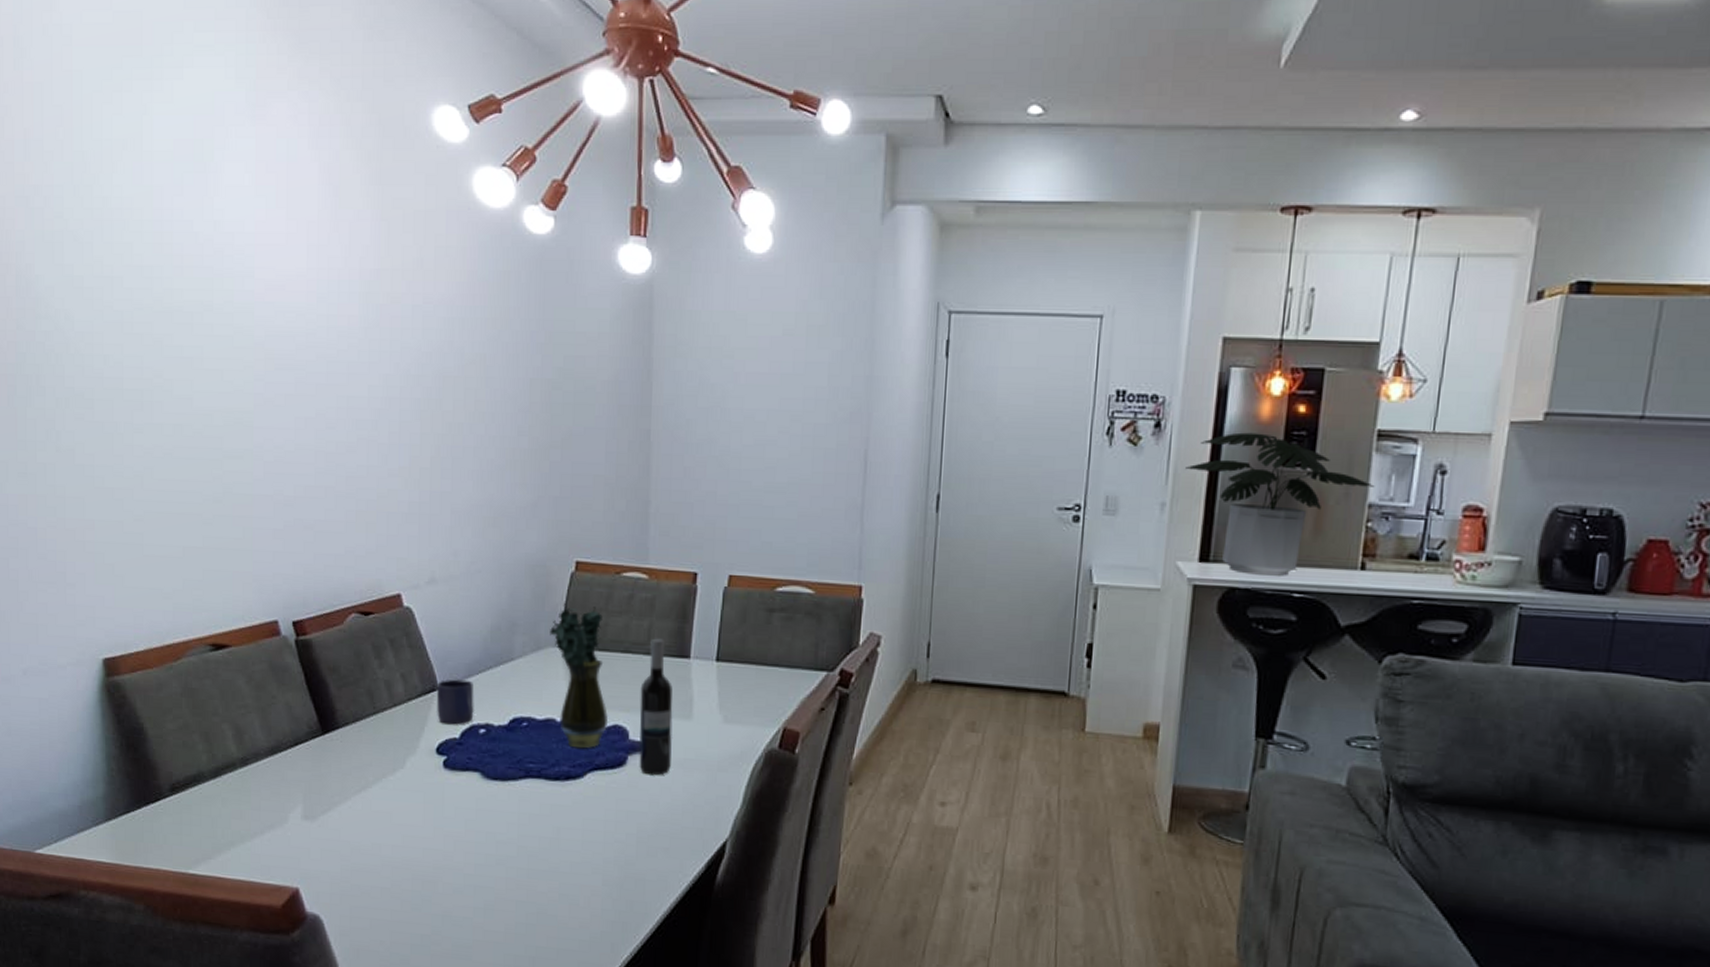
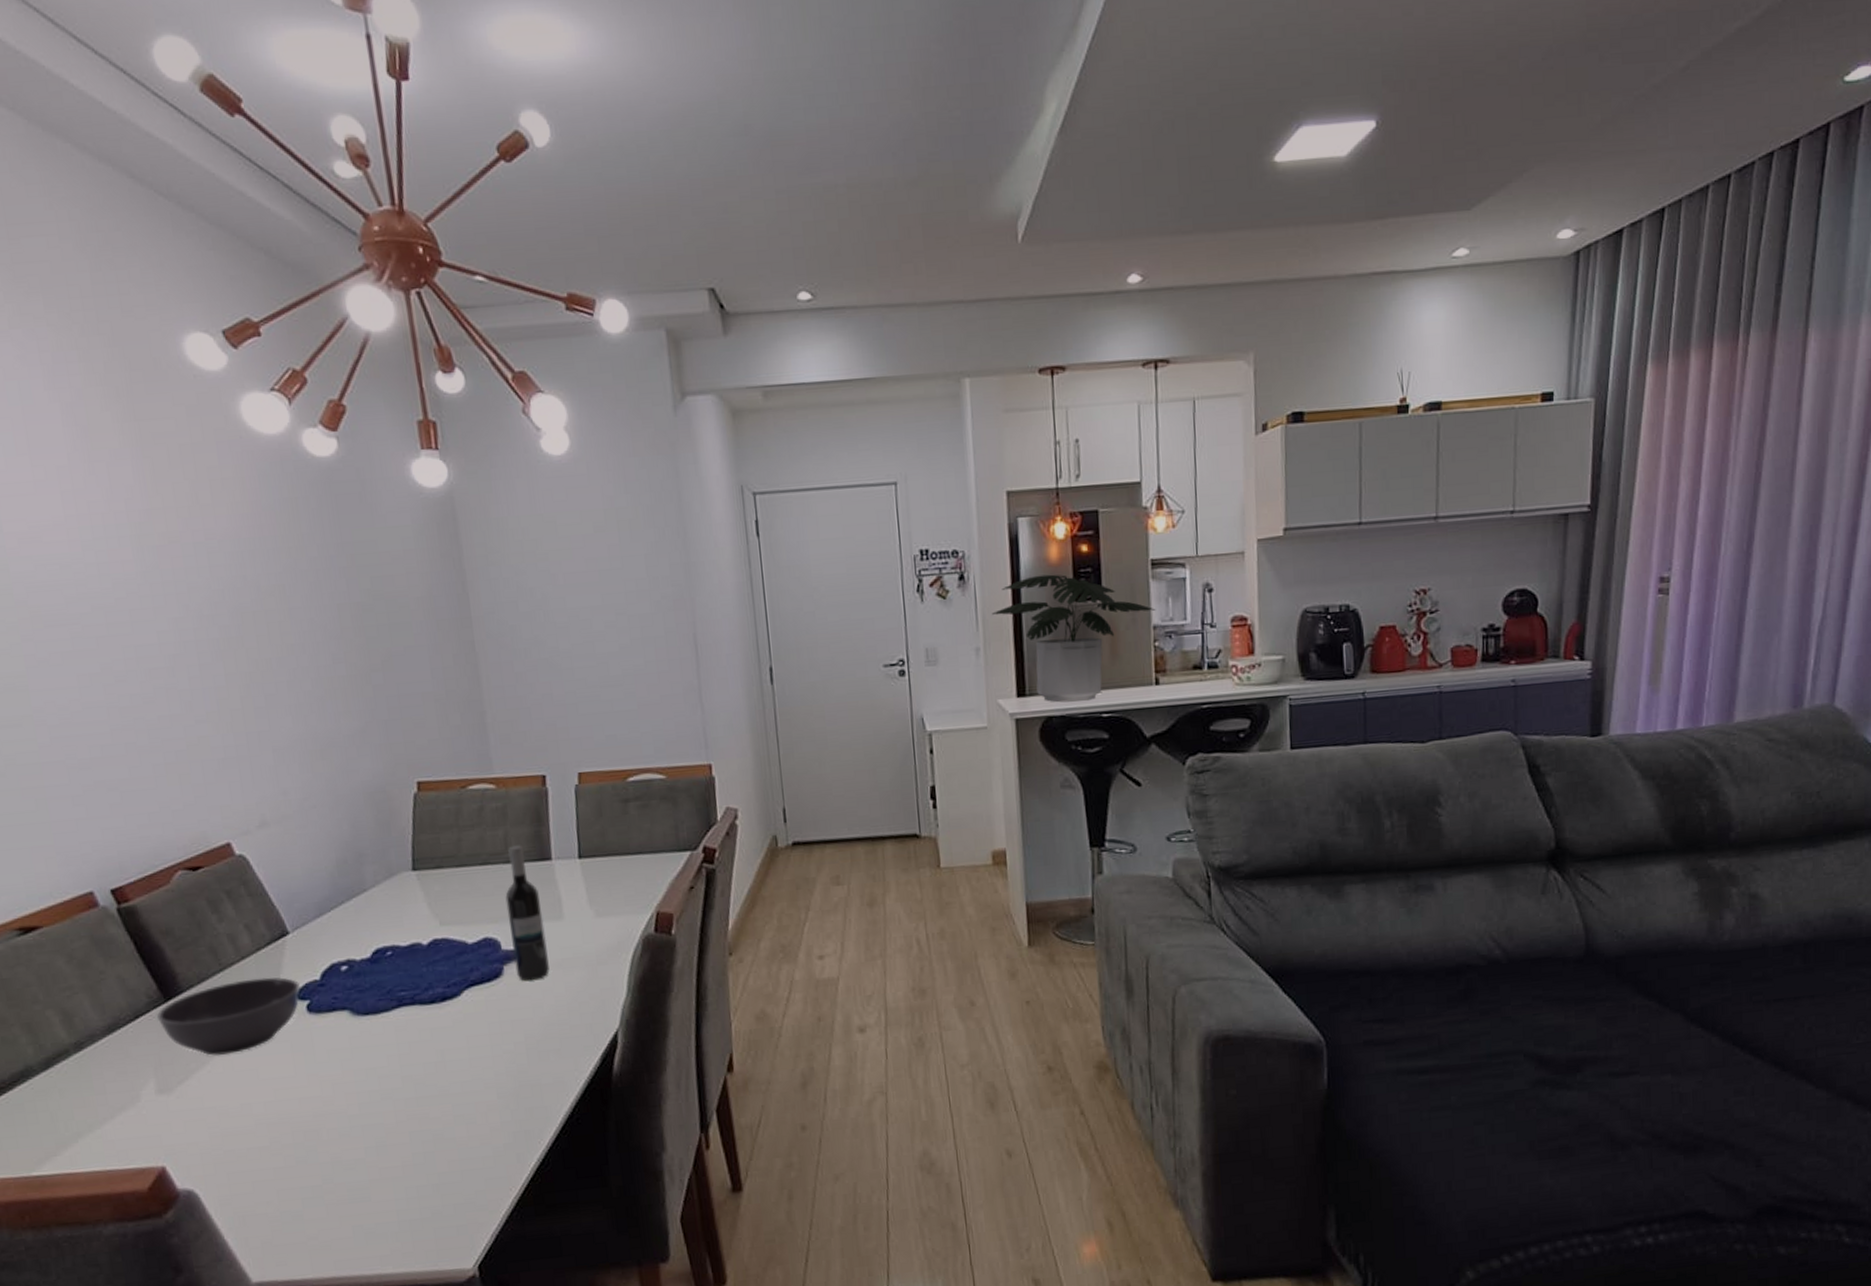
bowl: none [313,725,440,794] -> present [156,977,300,1055]
mug: present [436,679,475,724] -> none [285,919,333,967]
vase: present [550,602,609,748] -> none [400,824,477,968]

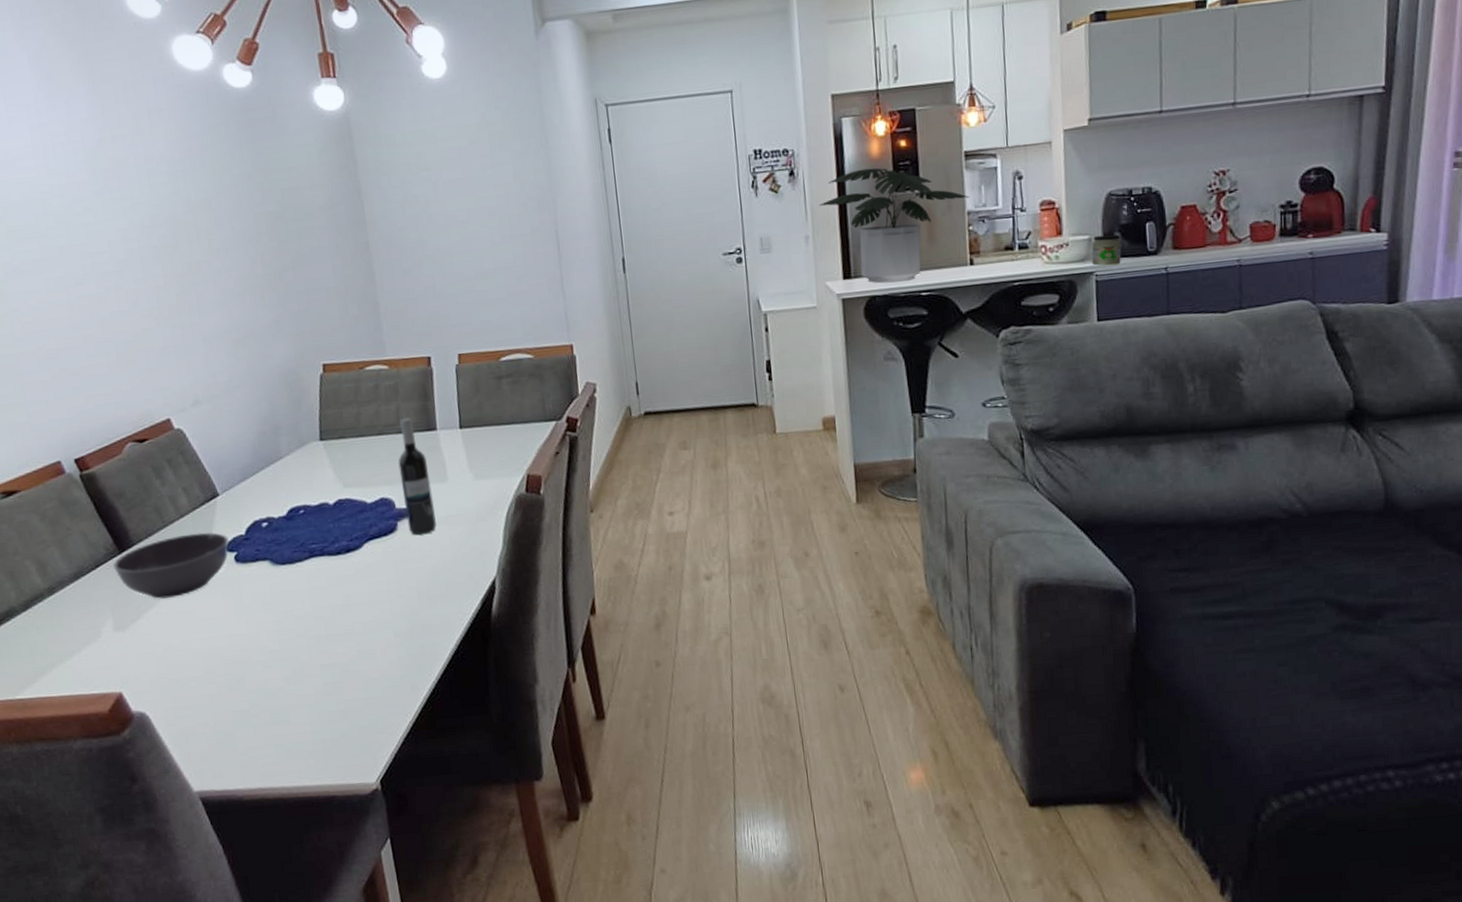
jar: none [1285,655,1317,690] -> present [1091,234,1122,266]

